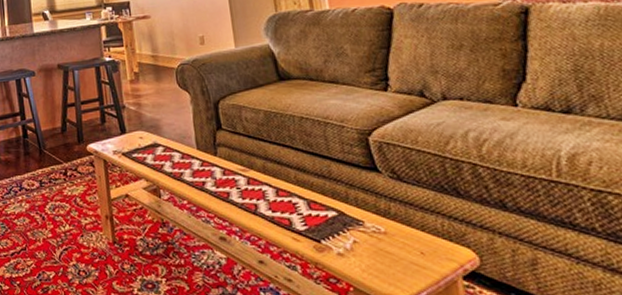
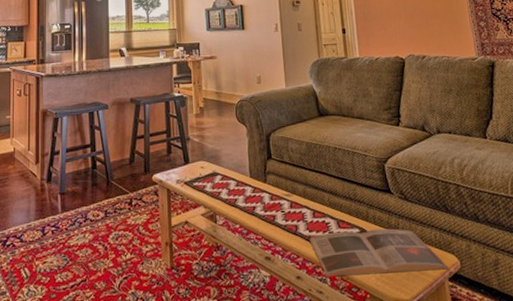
magazine: none [272,213,463,266] -> present [309,228,449,277]

